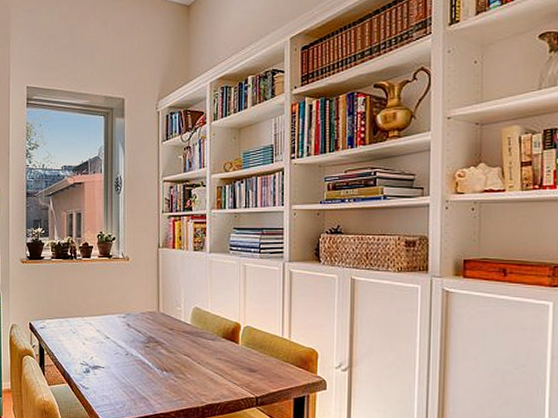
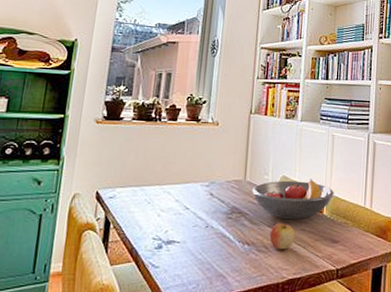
fruit bowl: none [166,310,249,349] -> present [252,179,334,220]
apple: none [186,350,212,377] -> present [269,221,296,250]

